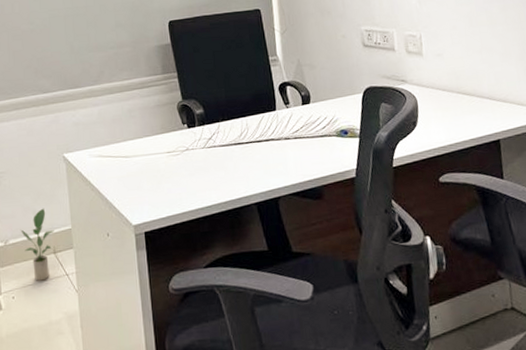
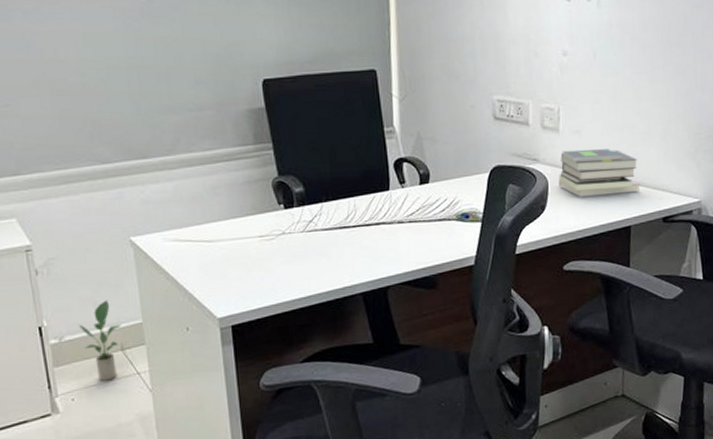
books: none [426,69,504,114] -> present [559,149,640,197]

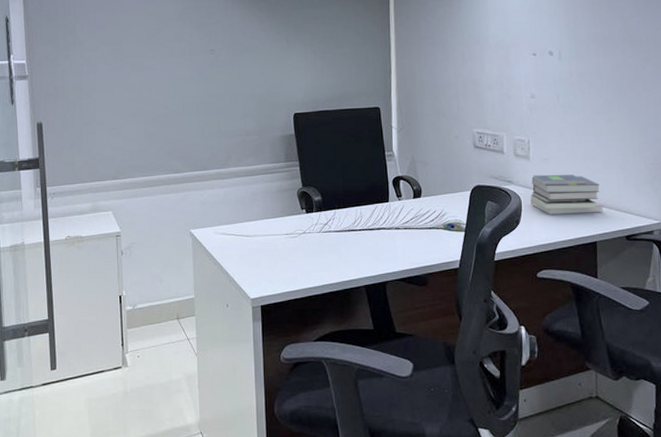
potted plant: present [78,300,121,381] -> none [147,278,179,343]

